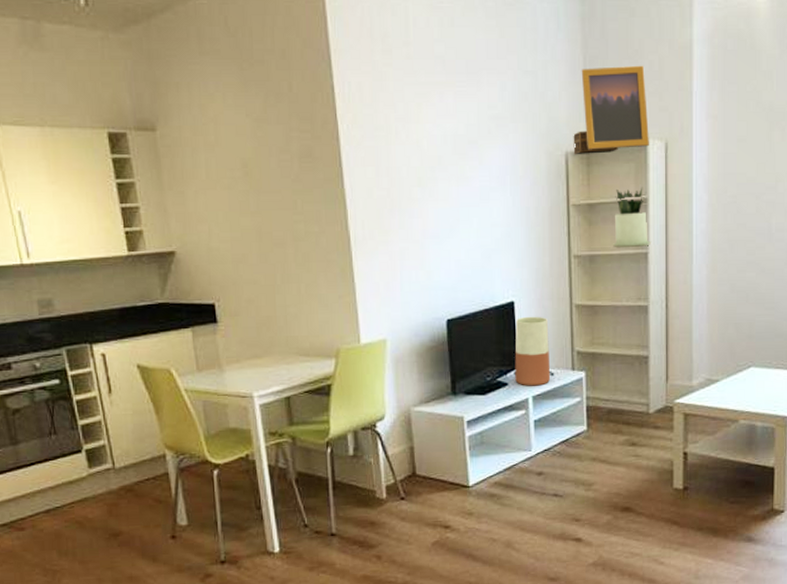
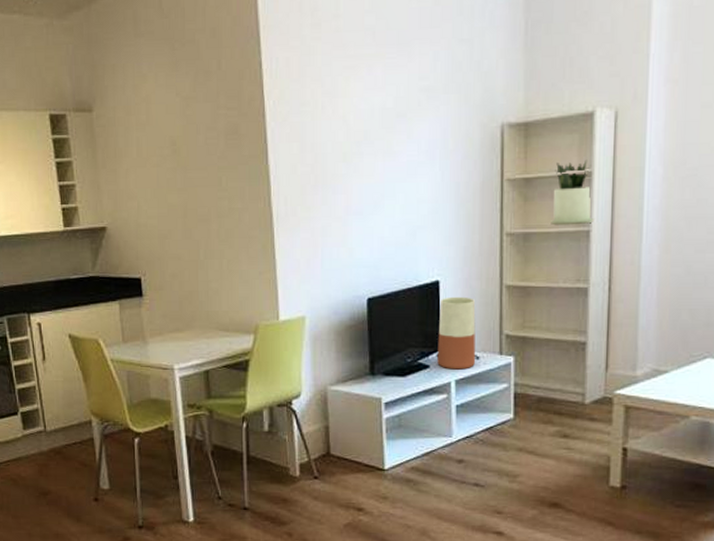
decorative box: present [573,131,618,155] -> none [510,100,561,127]
picture frame: present [581,65,649,150] -> none [522,27,597,121]

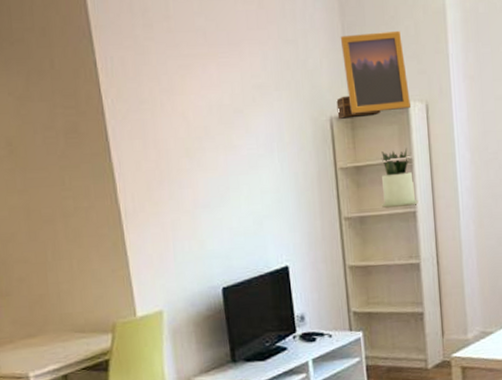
vase: present [437,296,476,370] -> none [291,279,329,350]
decorative box: none [510,100,561,127] -> present [336,95,381,120]
picture frame: none [522,27,597,121] -> present [340,30,410,114]

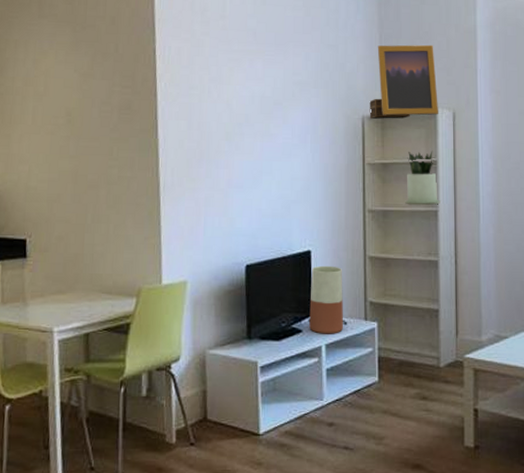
vase: none [291,279,329,350] -> present [309,265,344,334]

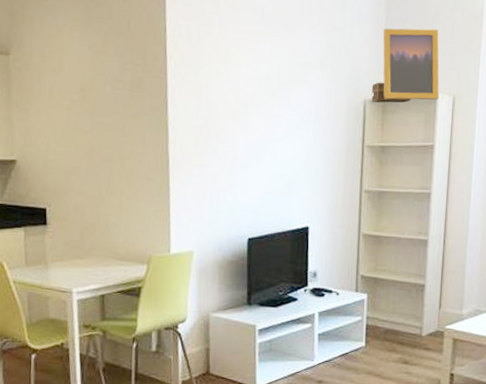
vase: present [309,265,344,334] -> none [304,241,338,303]
planter: present [404,150,441,206] -> none [399,135,434,188]

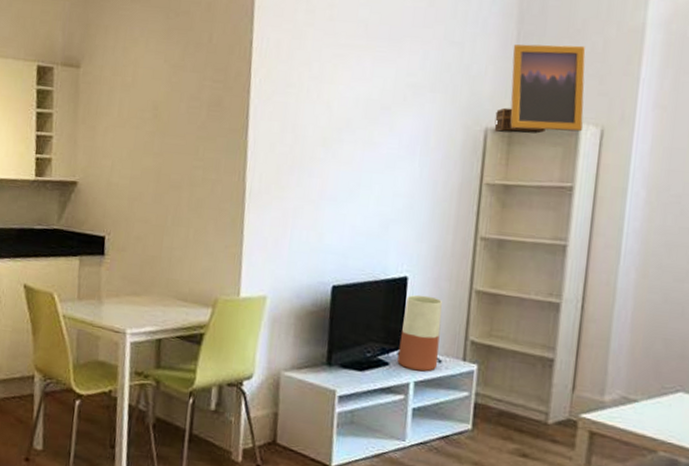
vase: none [304,241,338,303] -> present [397,294,443,372]

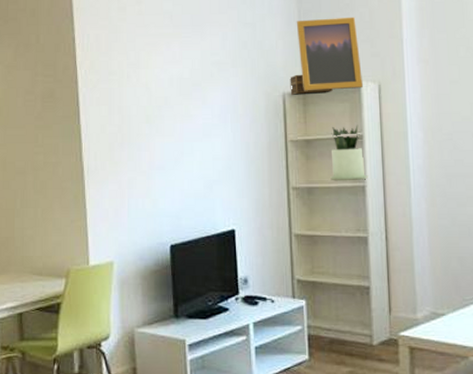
vase: present [397,294,443,372] -> none [235,244,272,312]
planter: none [525,173,573,239] -> present [329,125,368,181]

